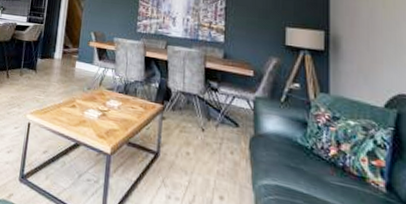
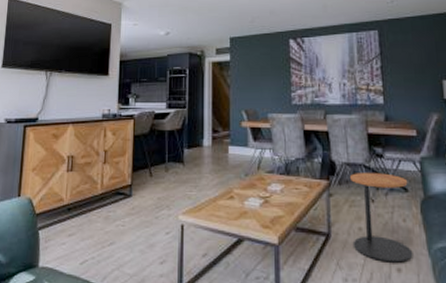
side table: none [179,102,240,192] -> present [349,173,413,263]

